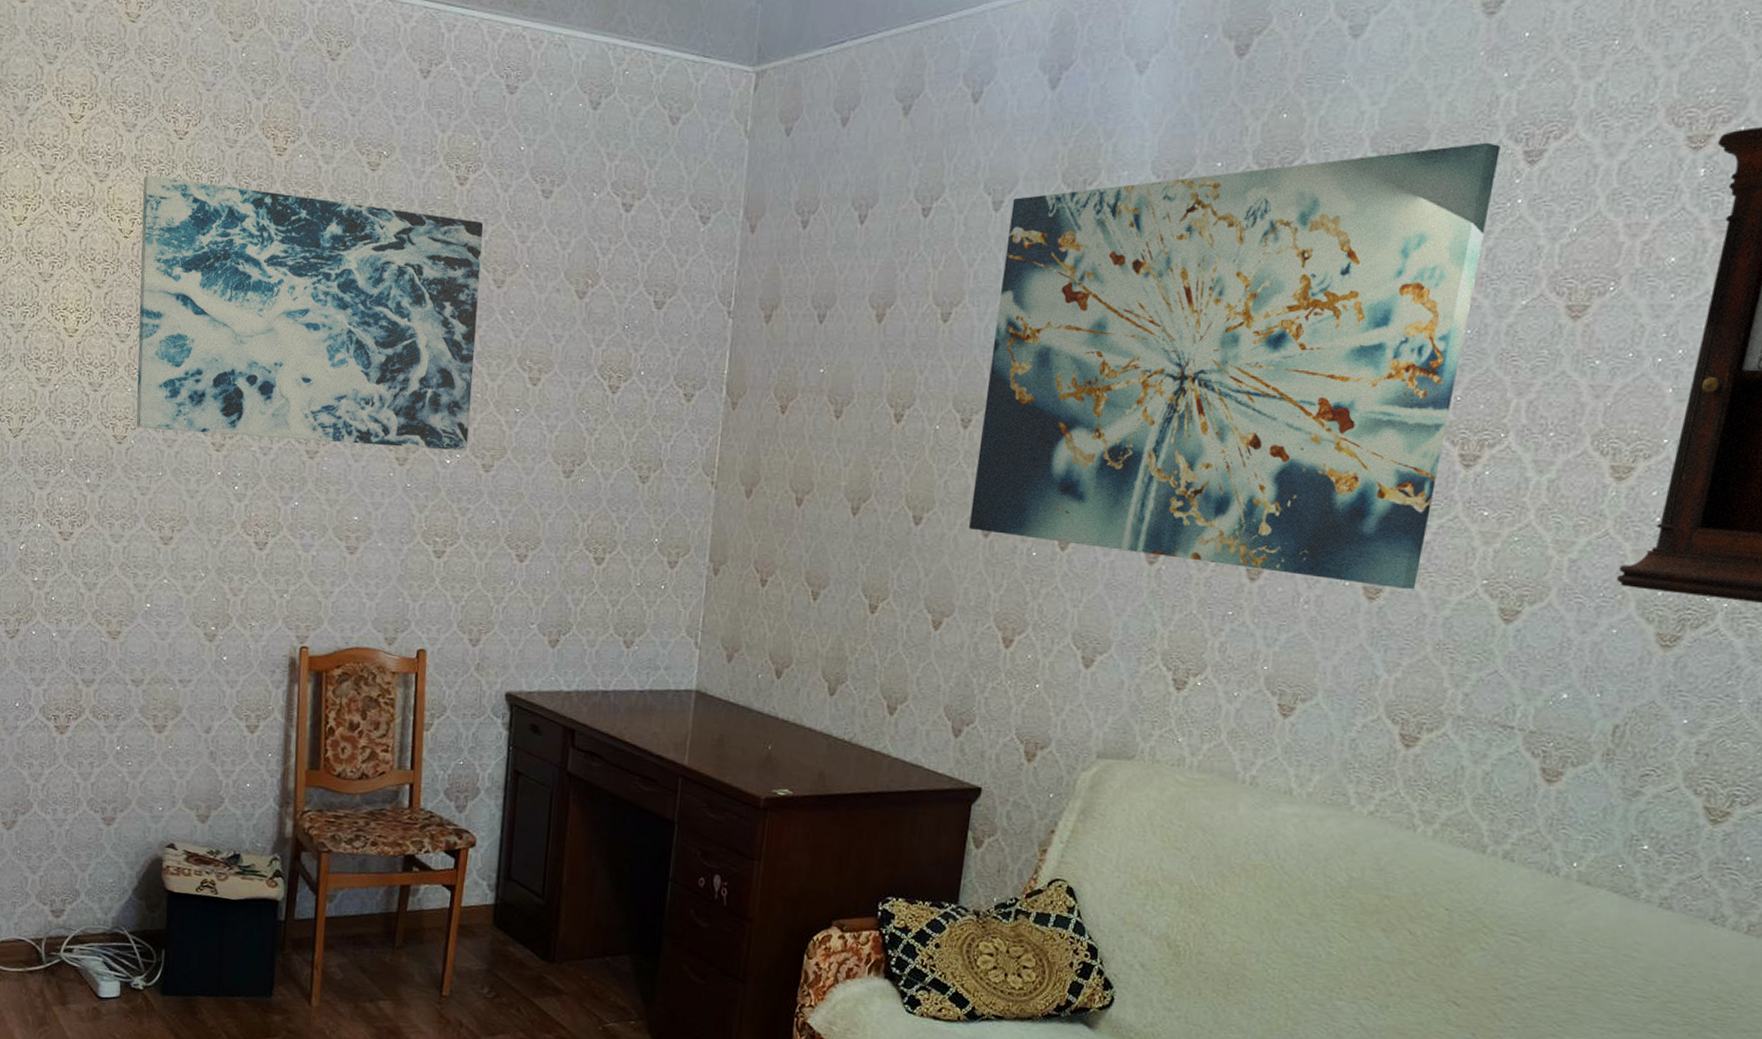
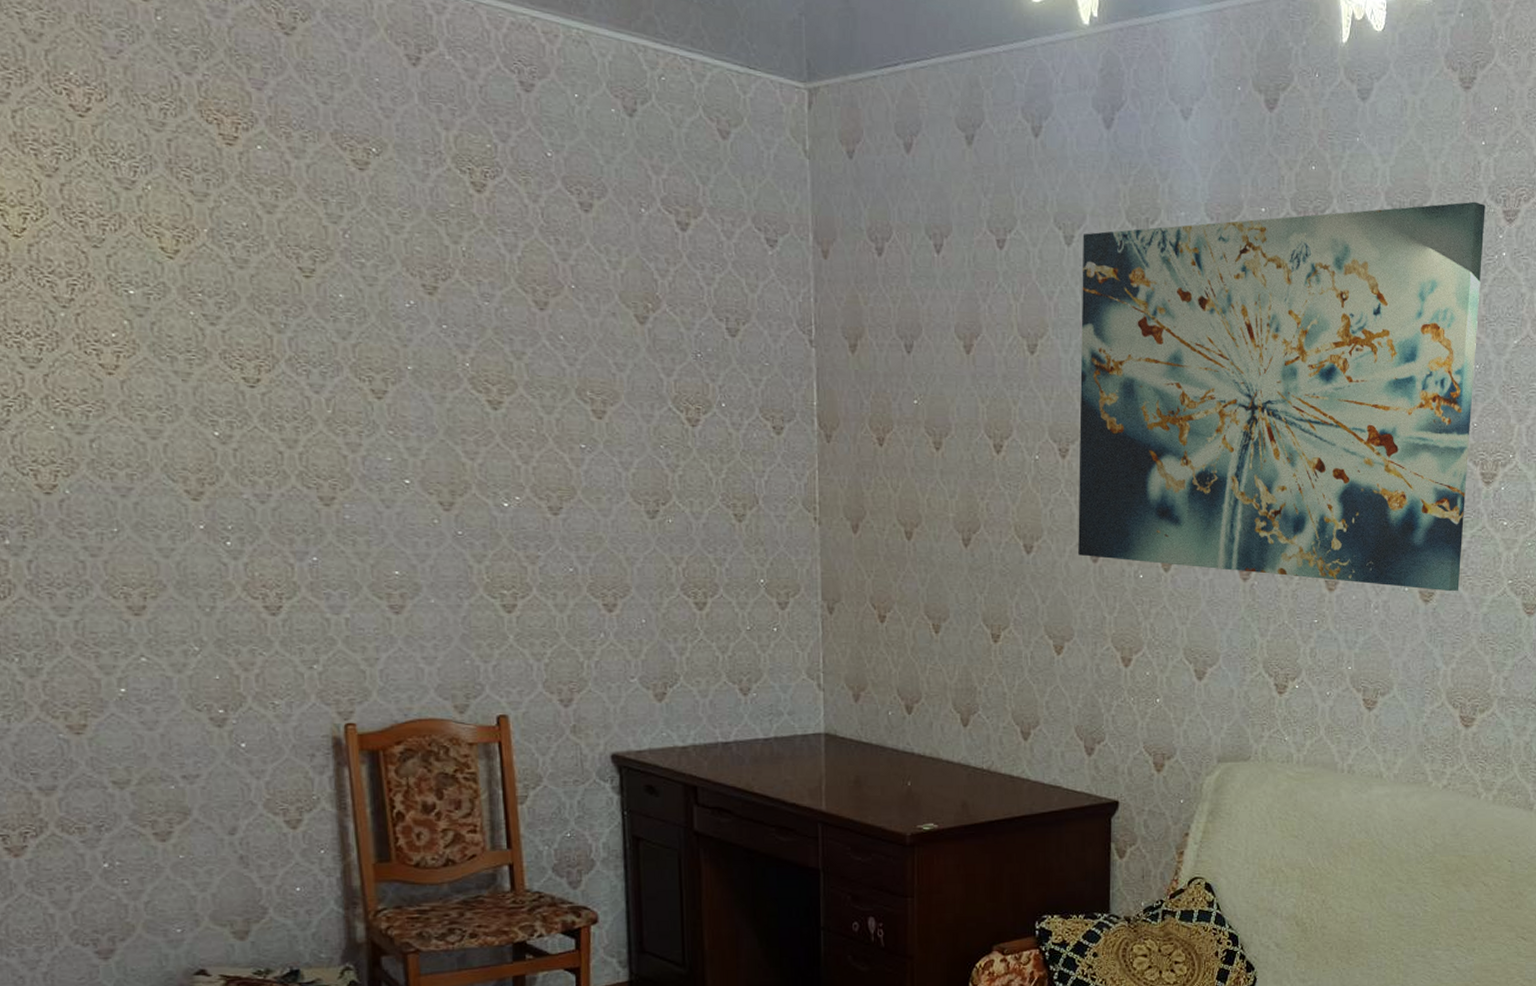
wall art: present [136,175,484,451] -> none [31,159,528,492]

